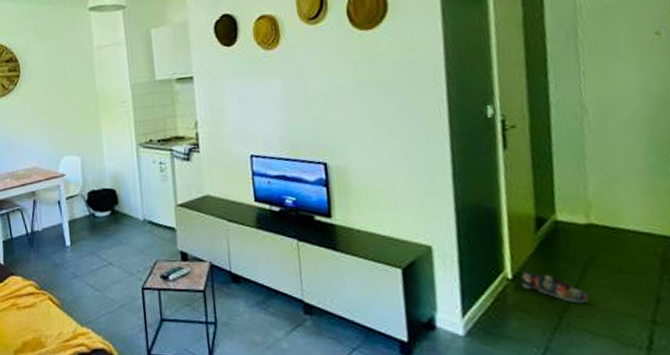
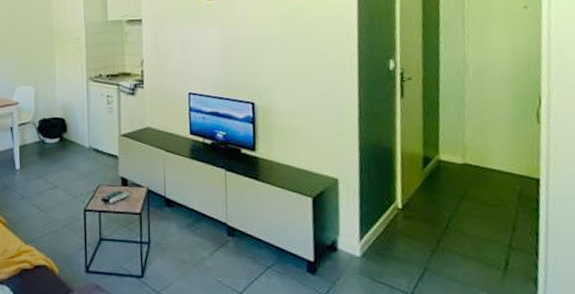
shoe: present [520,270,590,304] -> none [408,202,462,231]

